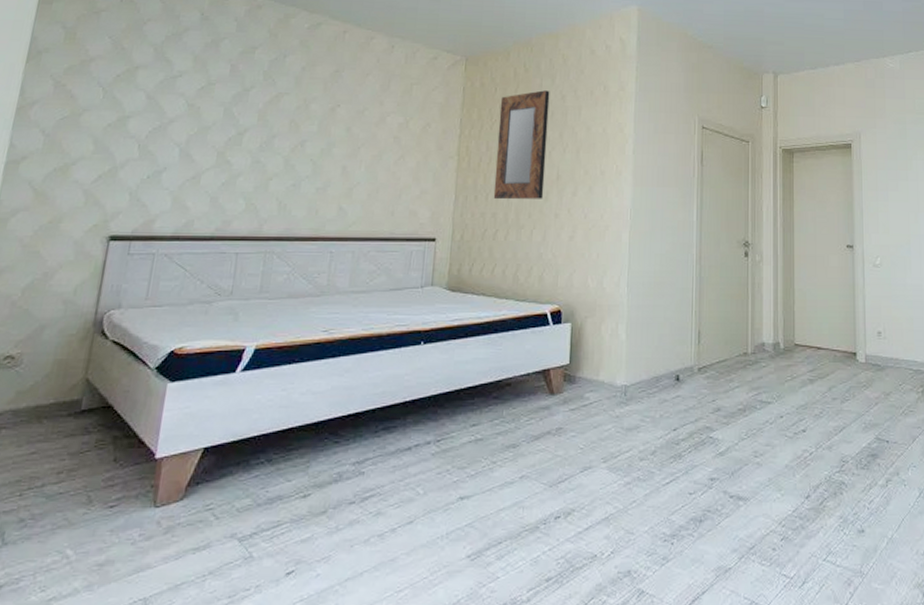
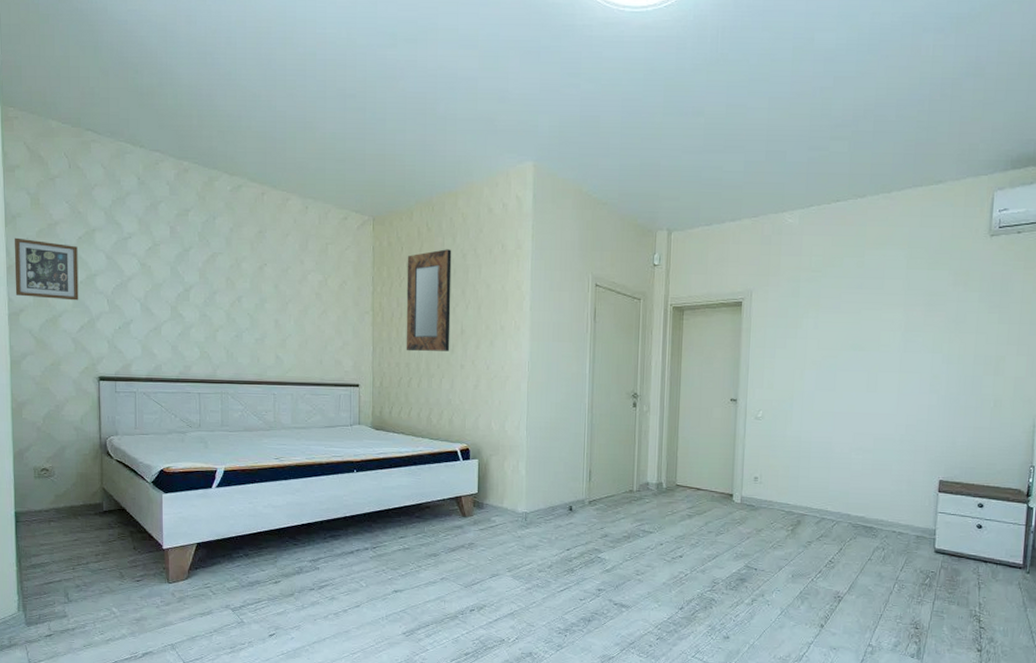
picture frame: none [20,75,113,146] -> present [14,237,79,301]

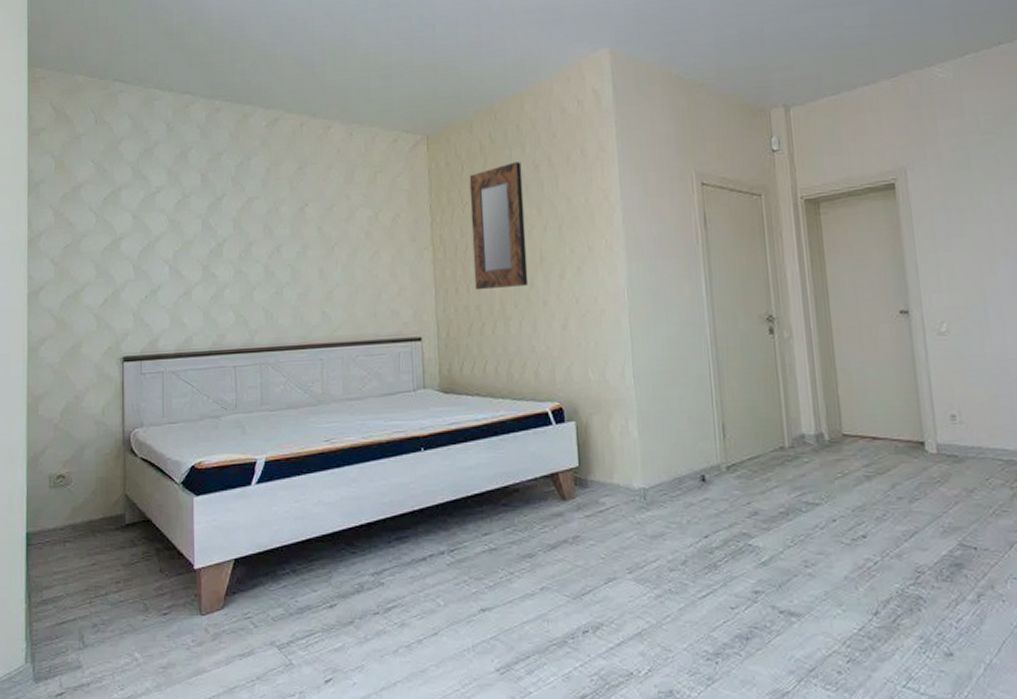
picture frame: present [14,237,79,301] -> none [36,206,103,272]

